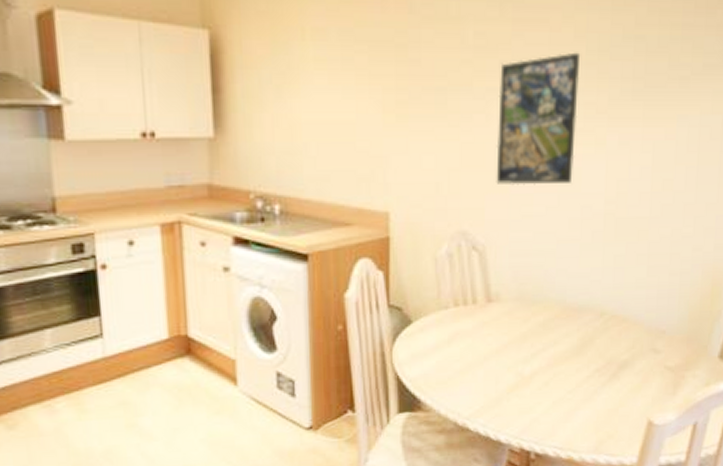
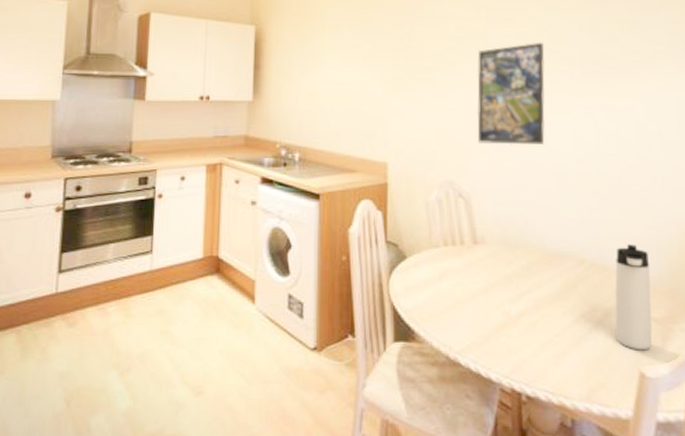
thermos bottle: none [628,292,670,400] -> present [615,244,653,351]

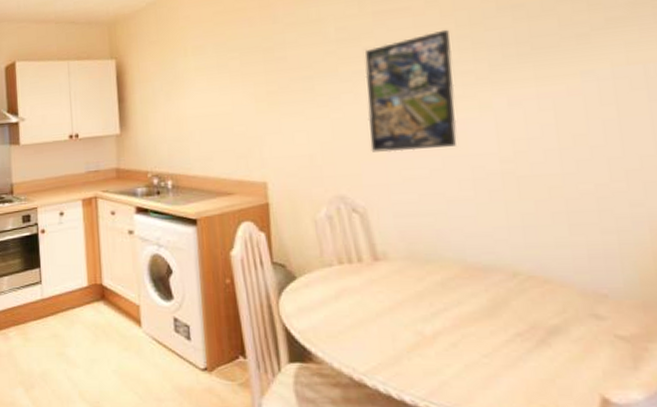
thermos bottle: present [615,244,653,351] -> none [561,252,619,373]

